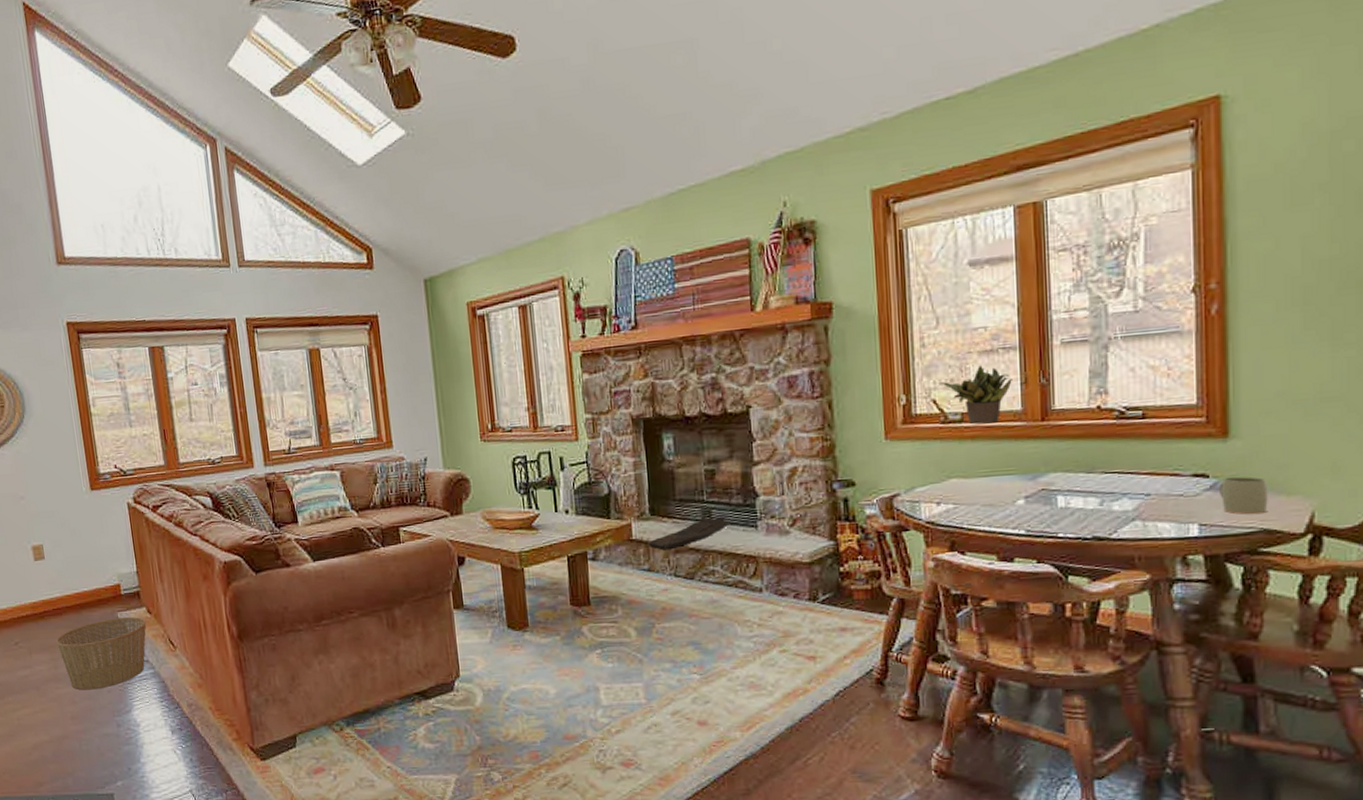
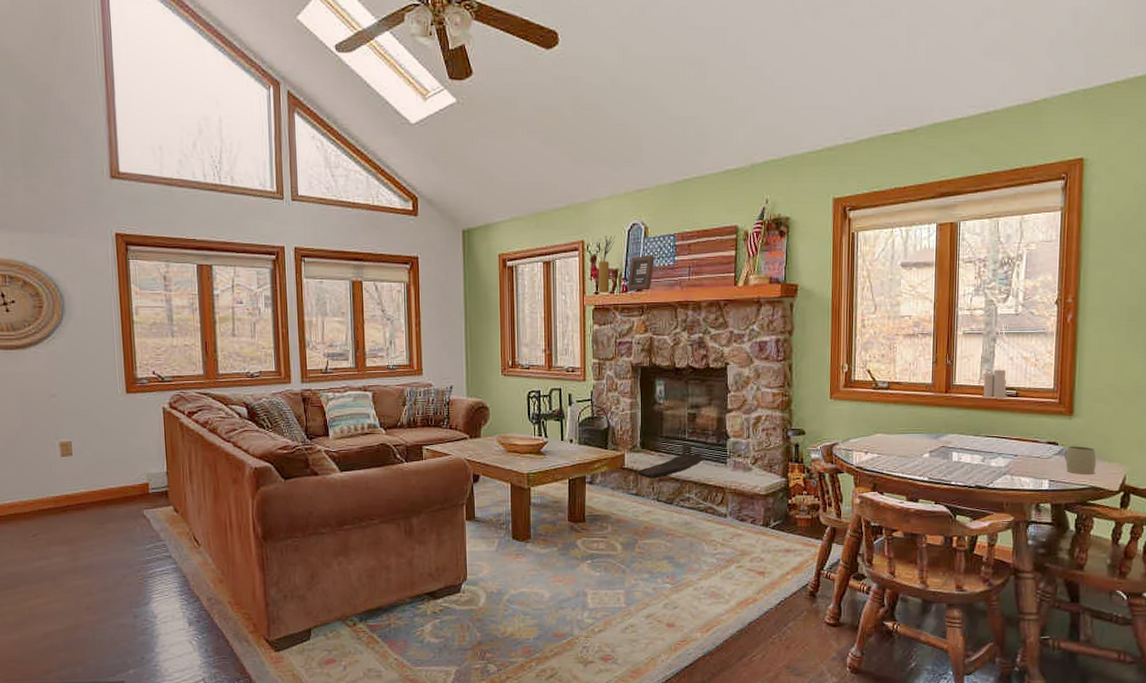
basket: present [56,617,147,690] -> none [77,515,172,582]
vase: none [577,267,601,336] -> present [595,236,615,293]
picture frame: none [619,284,650,330] -> present [627,255,654,291]
potted plant: present [940,365,1014,425] -> none [874,346,928,392]
candle: none [1093,383,1131,423] -> present [982,368,1008,399]

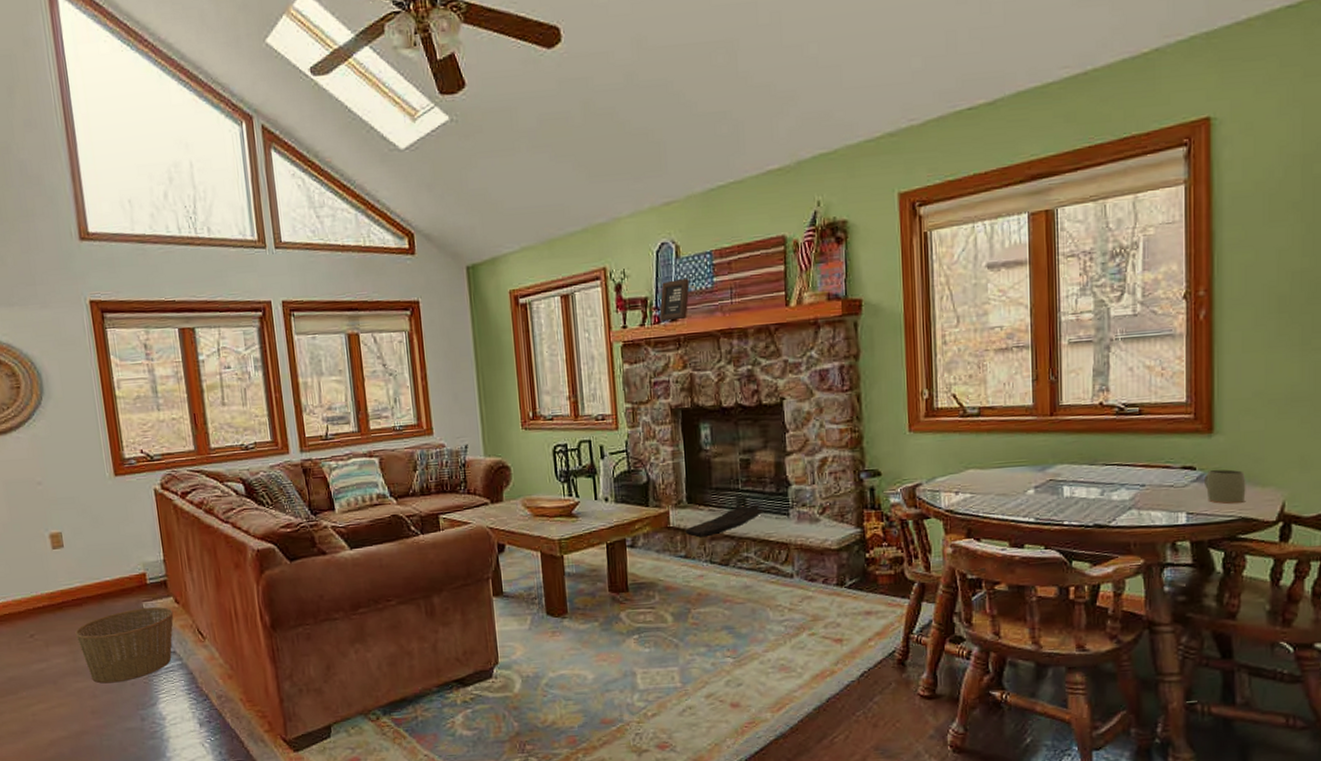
basket: none [77,515,172,582] -> present [75,607,174,684]
vase: present [595,236,615,293] -> none [619,259,642,327]
candle: present [982,368,1008,399] -> none [1096,381,1129,419]

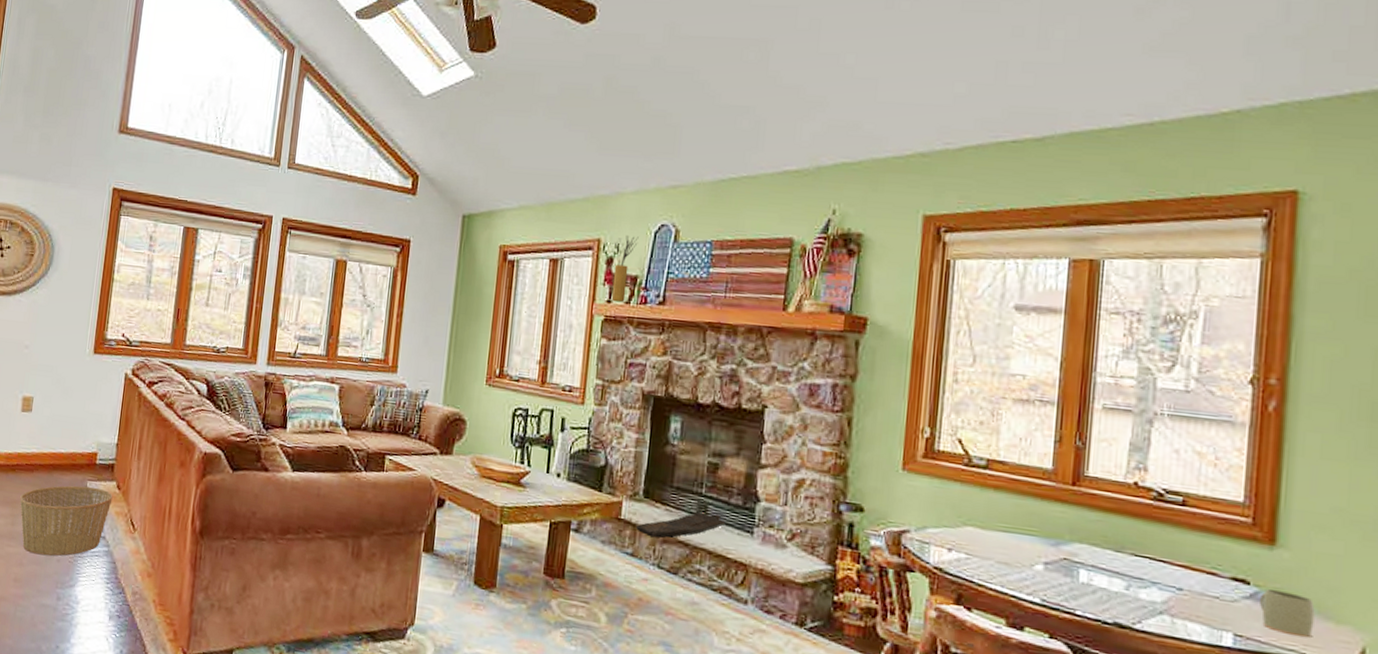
vase: none [619,259,642,327] -> present [611,236,639,303]
picture frame: present [659,278,690,322] -> none [647,263,684,305]

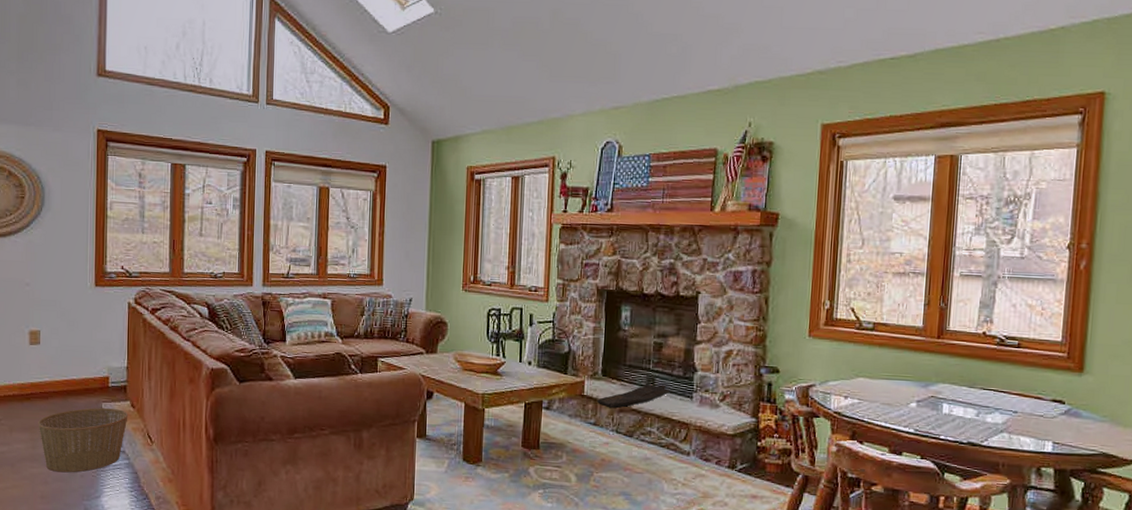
vase: present [611,236,639,303] -> none [566,153,588,212]
mug: present [1260,588,1315,638] -> none [1071,405,1110,440]

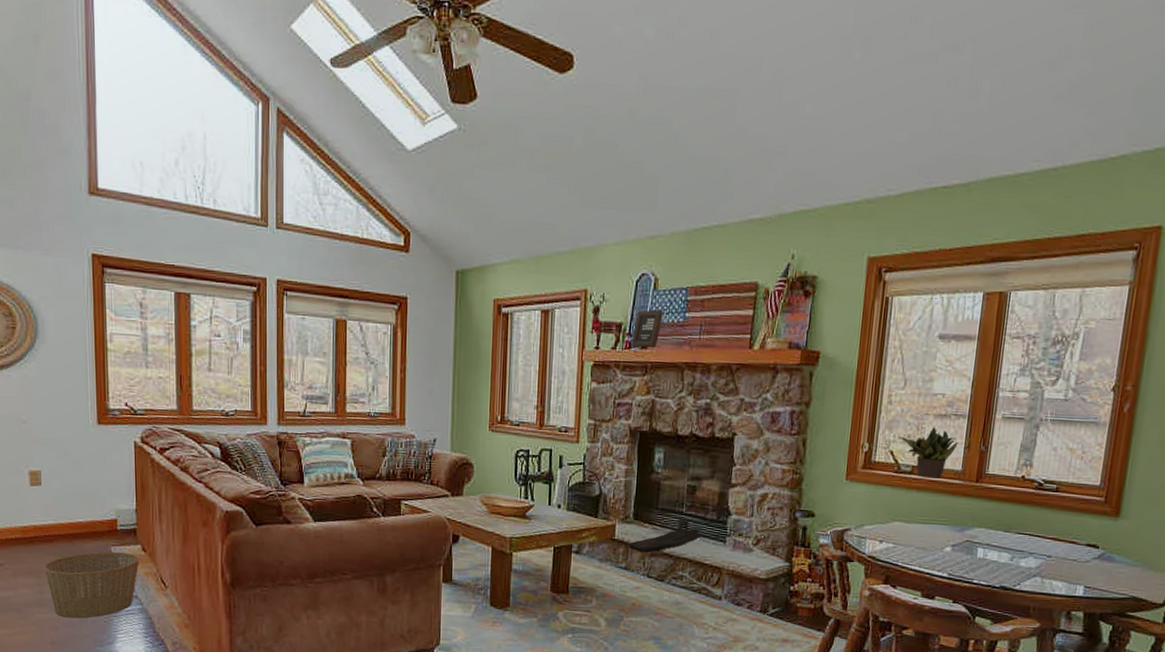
picture frame: none [597,175,627,211] -> present [631,309,663,348]
potted plant: none [859,285,919,335] -> present [899,427,959,478]

